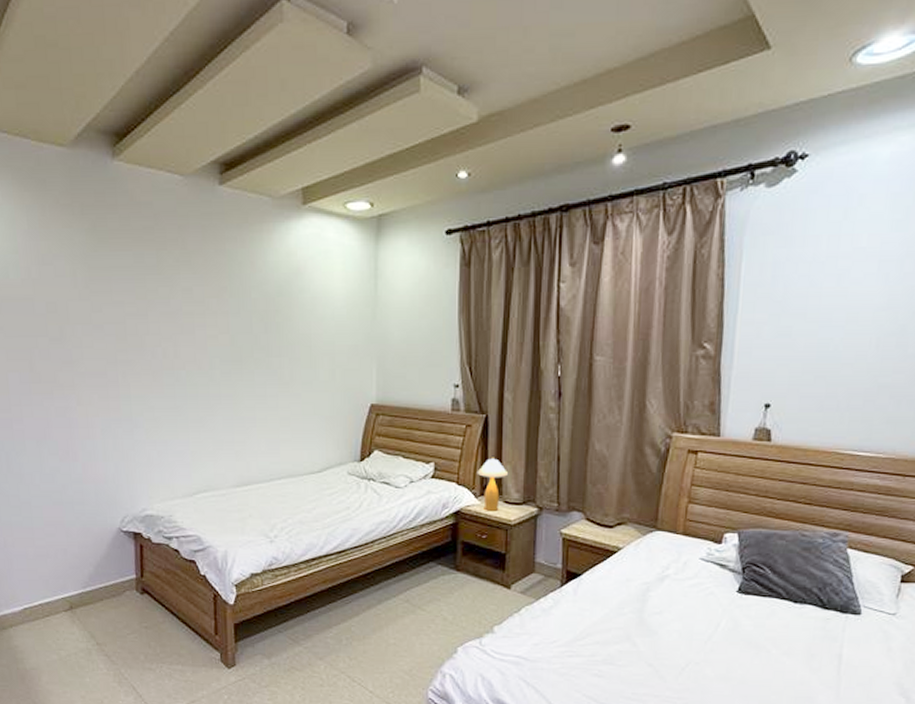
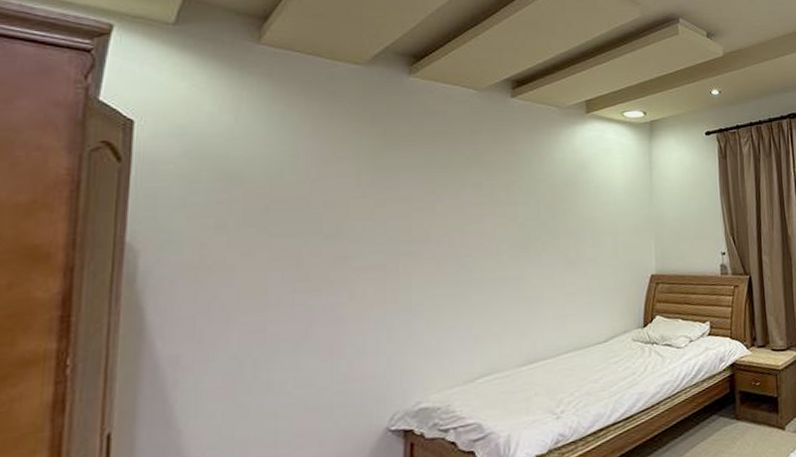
table lamp: present [477,457,509,511] -> none [746,311,773,360]

